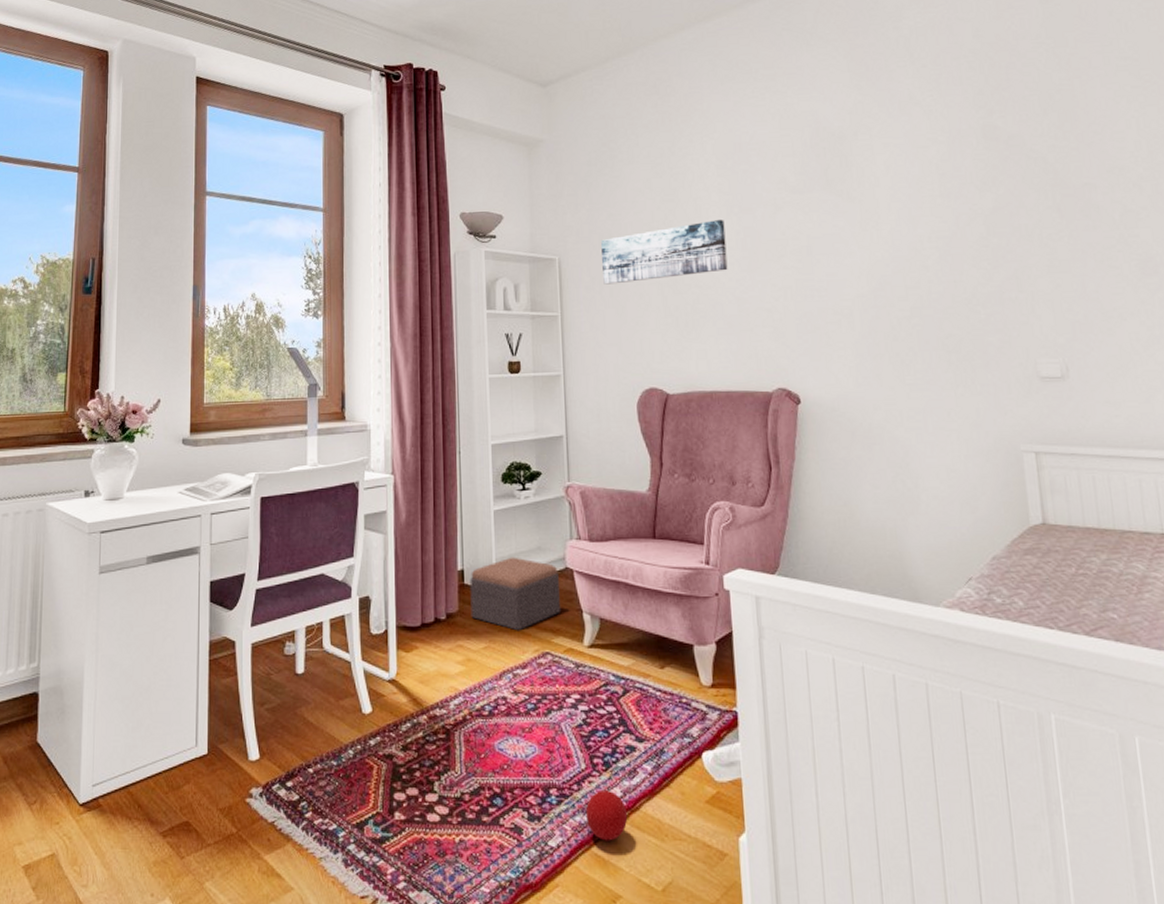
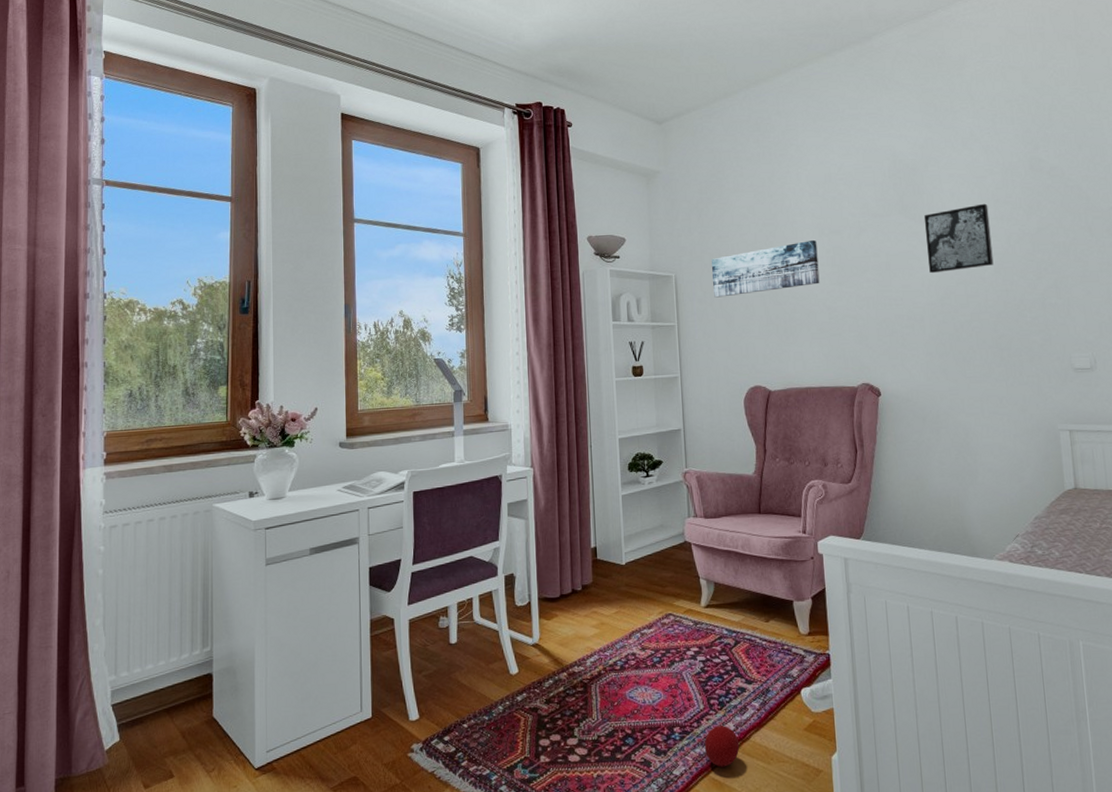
footstool: present [470,557,560,631] -> none [602,534,681,597]
wall art: none [852,178,939,260] -> present [923,203,994,274]

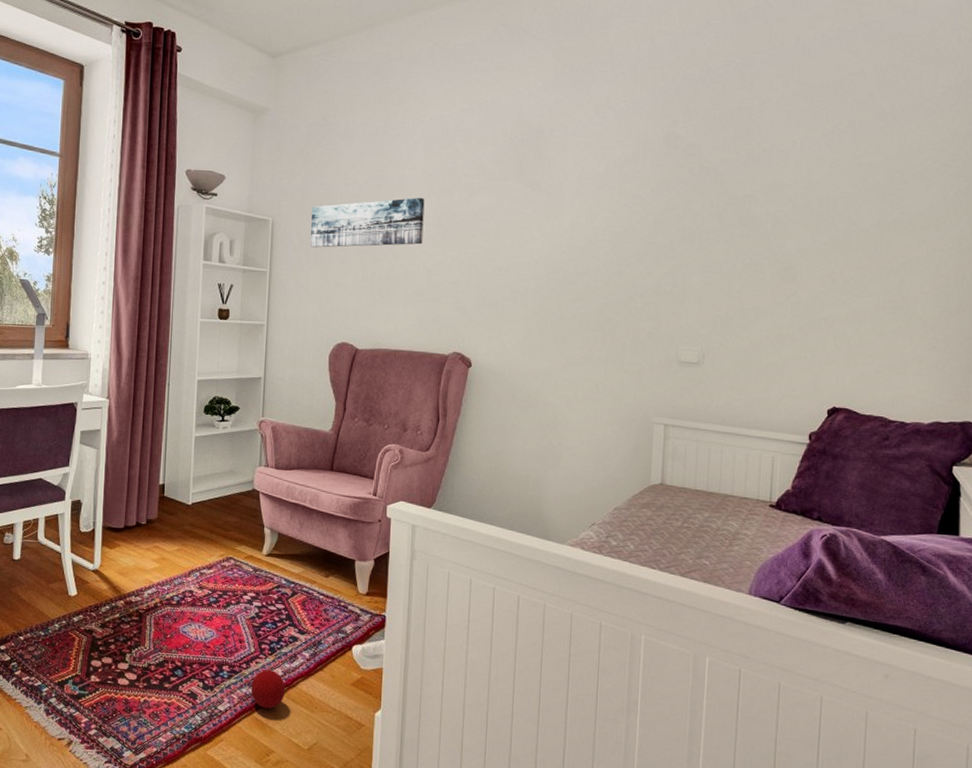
wall art: present [923,203,994,274] -> none [540,177,613,246]

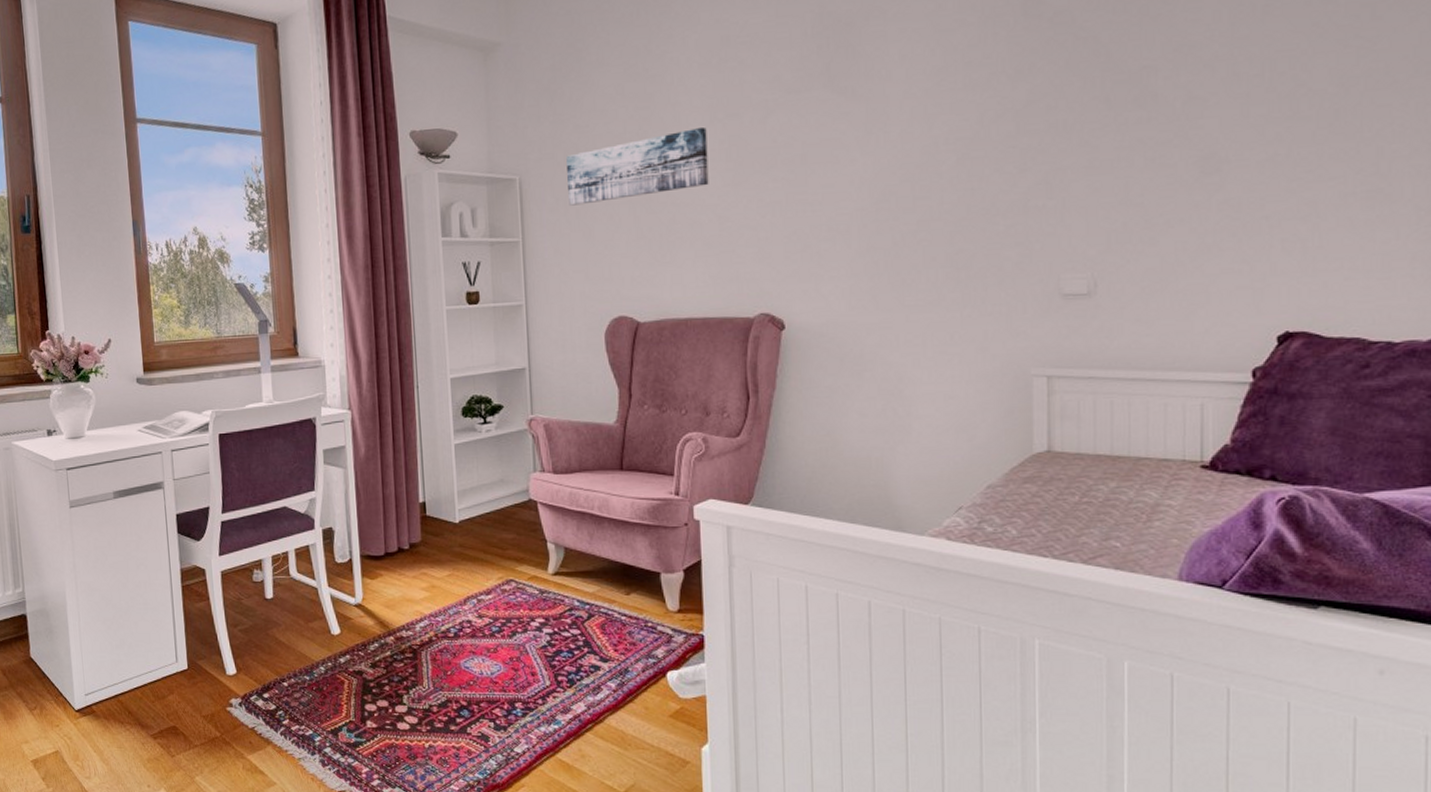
ball: present [250,670,286,709] -> none [550,705,592,749]

